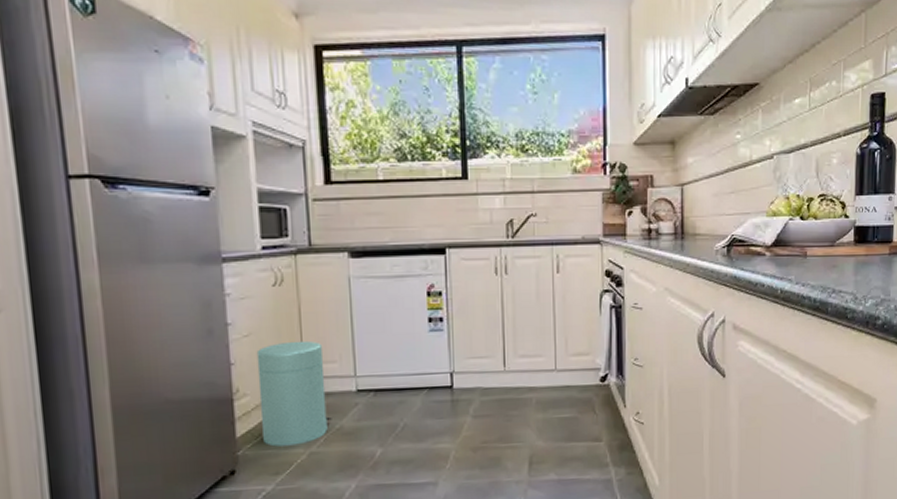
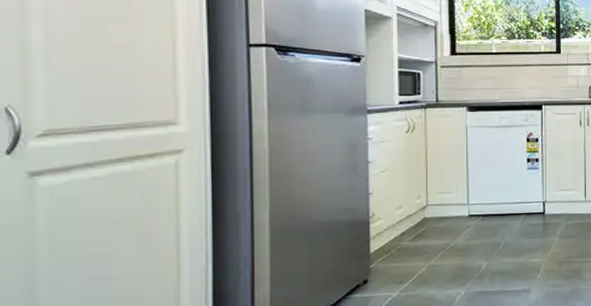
trash can: present [256,340,332,447] -> none [390,175,448,261]

